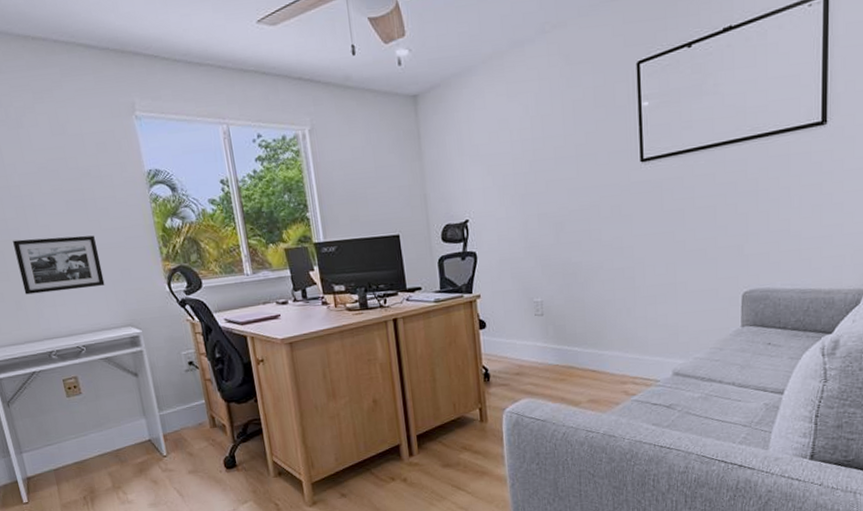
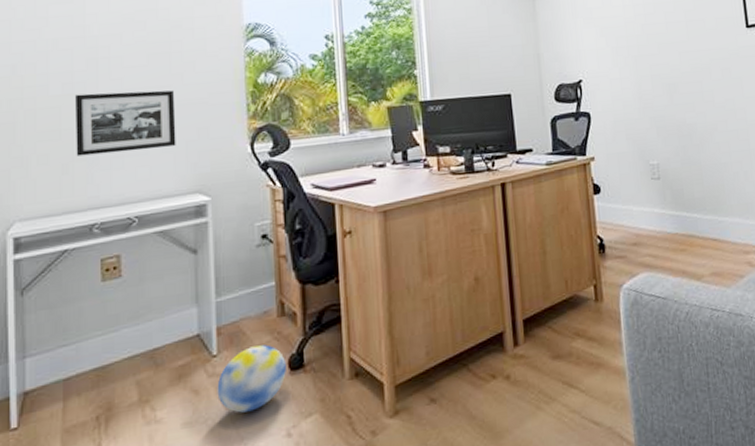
ball: none [170,449,223,499] -> present [217,344,286,413]

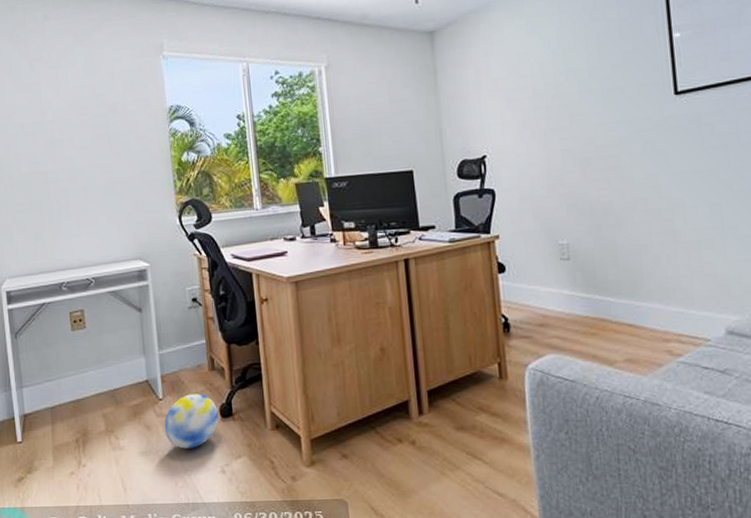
picture frame: present [75,90,176,156] -> none [40,168,119,225]

